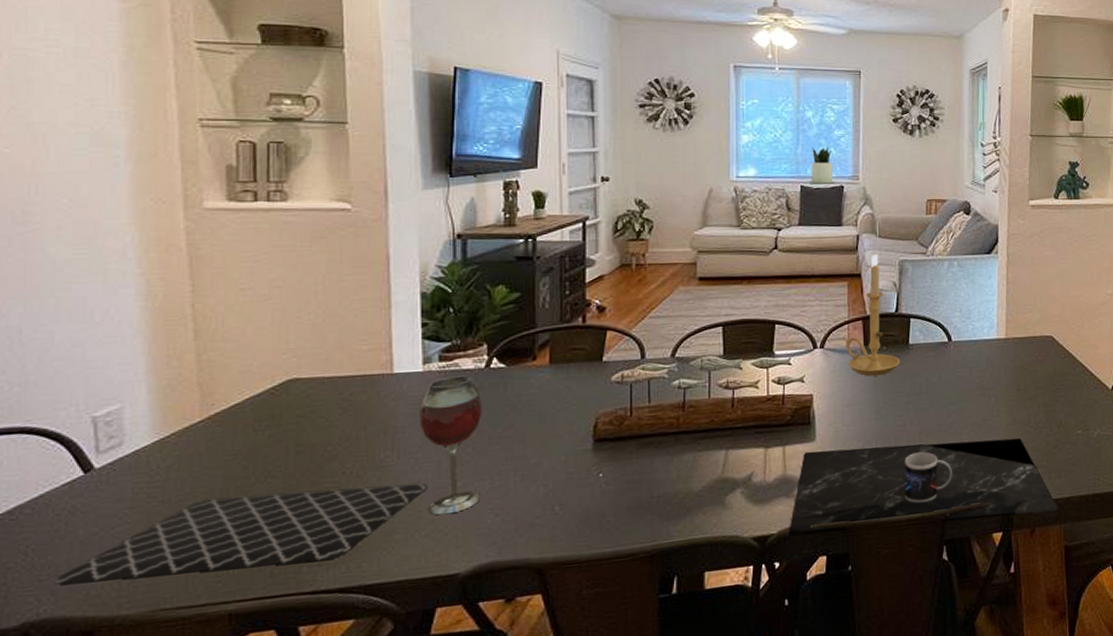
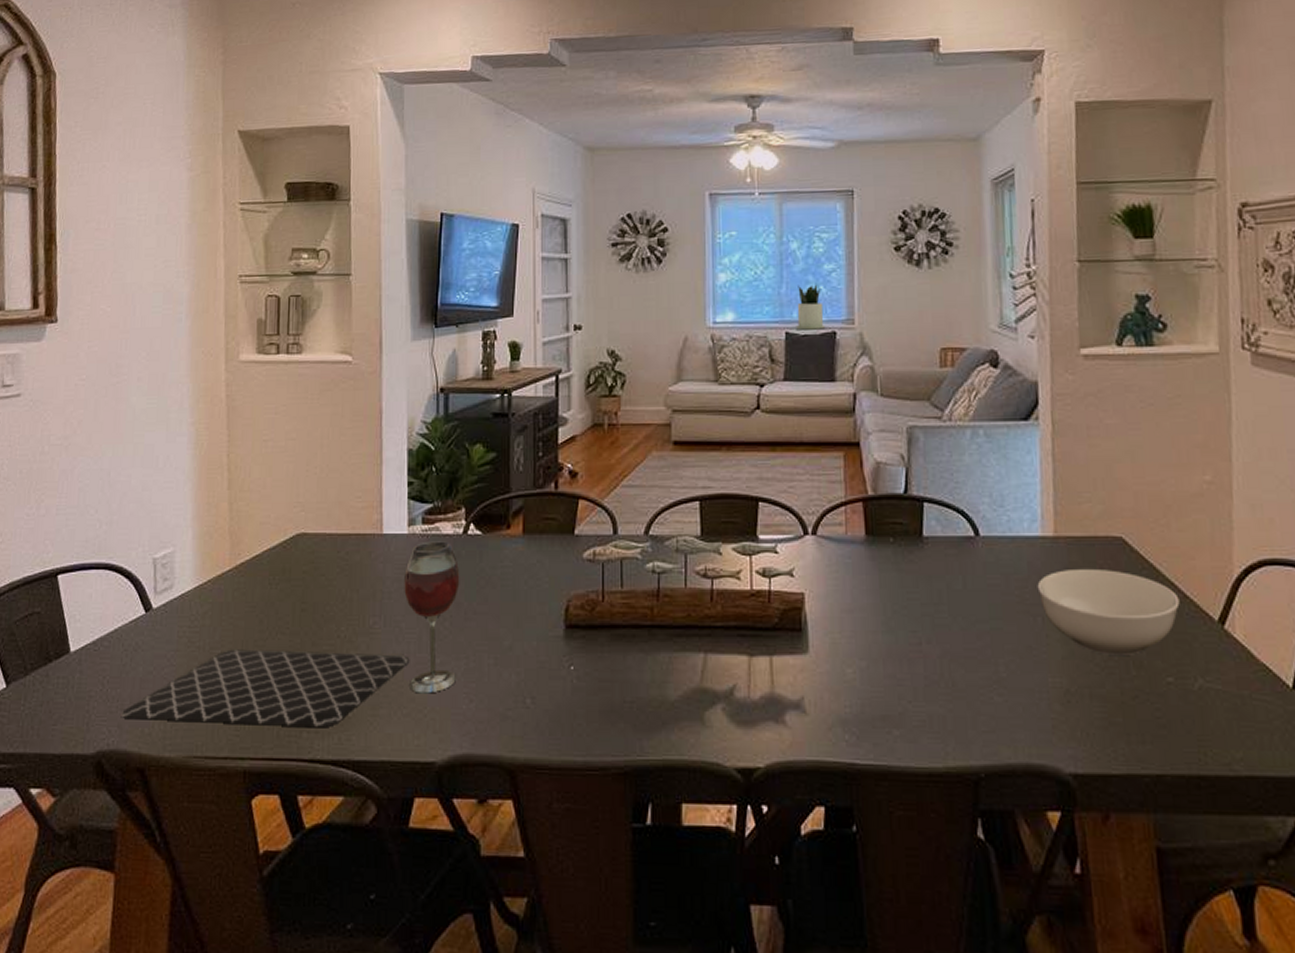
place setting: present [789,437,1059,536] -> none [778,666,1144,793]
candle holder: present [845,254,901,377] -> none [842,418,913,575]
bowl: none [992,359,1088,420] -> present [1037,568,1180,655]

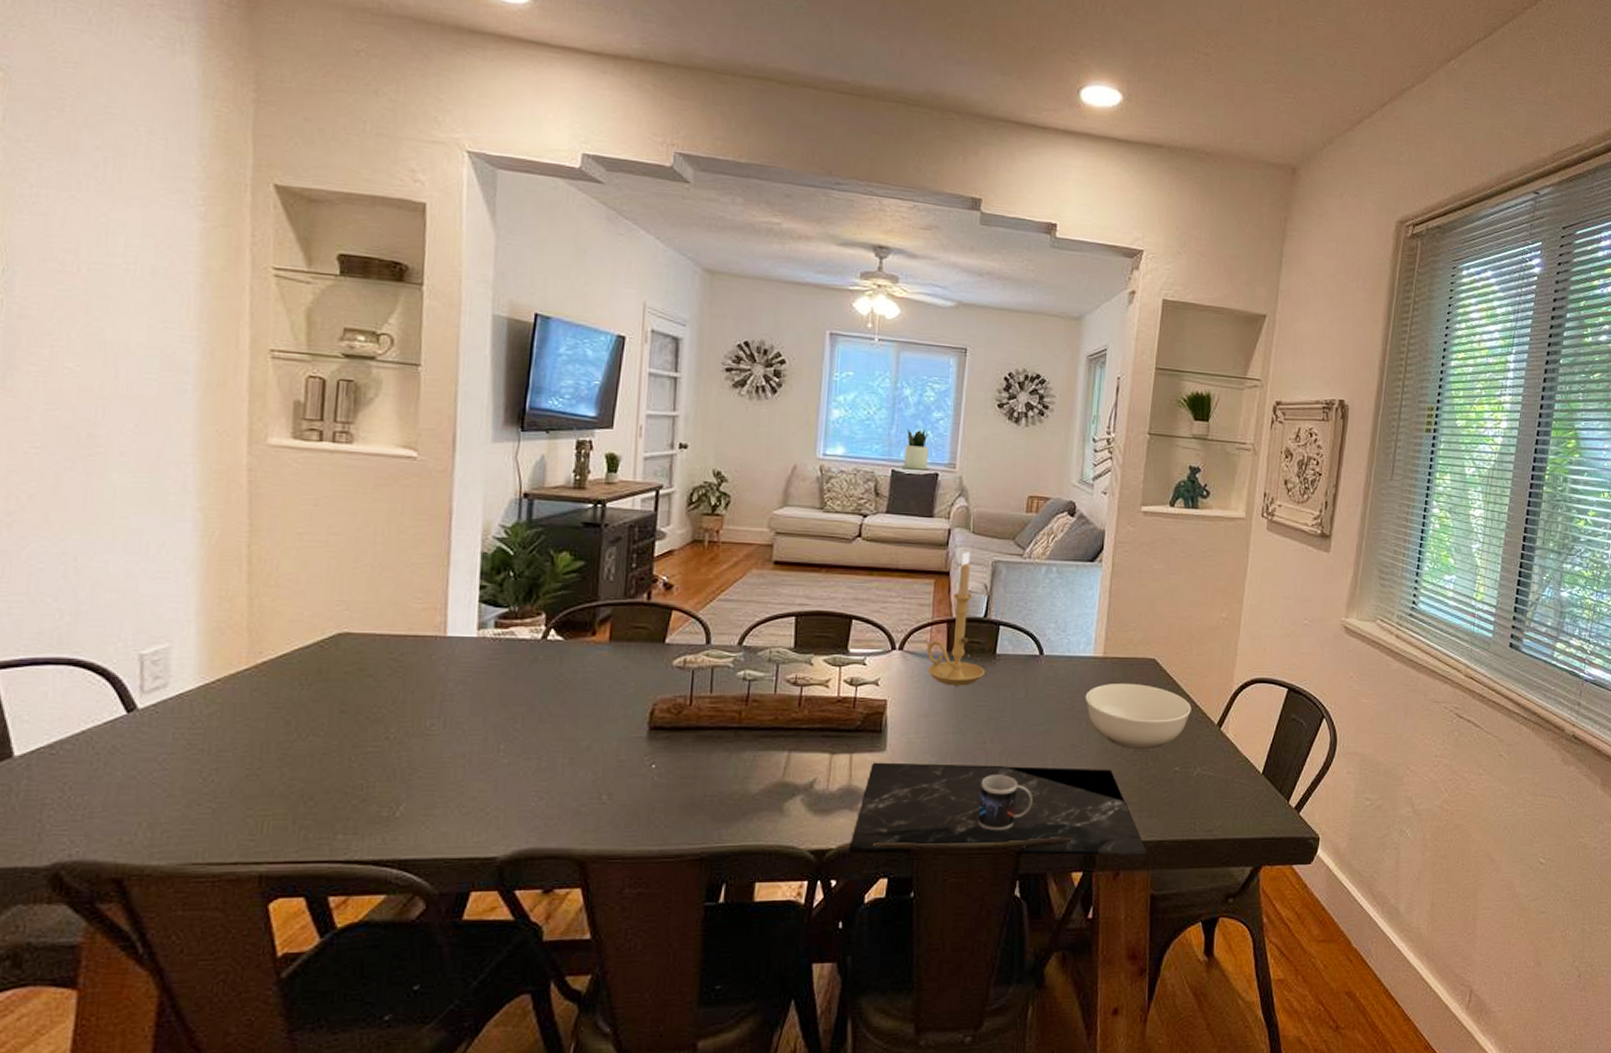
placemat: present [120,649,410,728] -> none [89,752,473,830]
wineglass: present [404,541,460,694] -> none [469,645,536,793]
place setting: none [778,666,1144,793] -> present [849,762,1148,855]
candle holder: none [842,418,913,575] -> present [926,552,986,686]

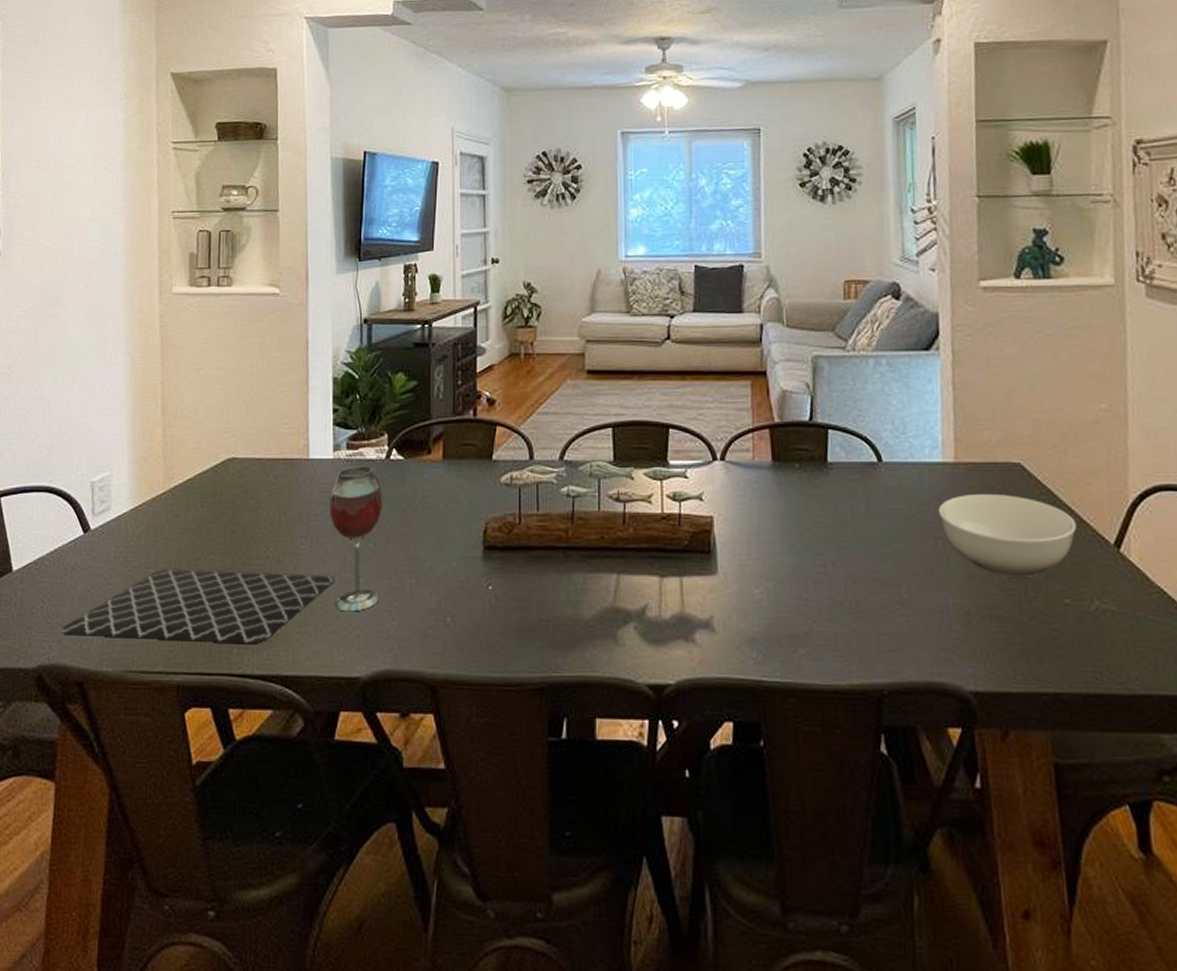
placemat: none [89,752,473,830] -> present [60,569,335,645]
wineglass: none [469,645,536,793] -> present [329,466,383,612]
place setting: present [849,762,1148,855] -> none [688,587,1042,710]
planter: present [902,428,930,470] -> none [705,219,734,264]
candle holder: present [926,552,986,686] -> none [749,348,818,500]

